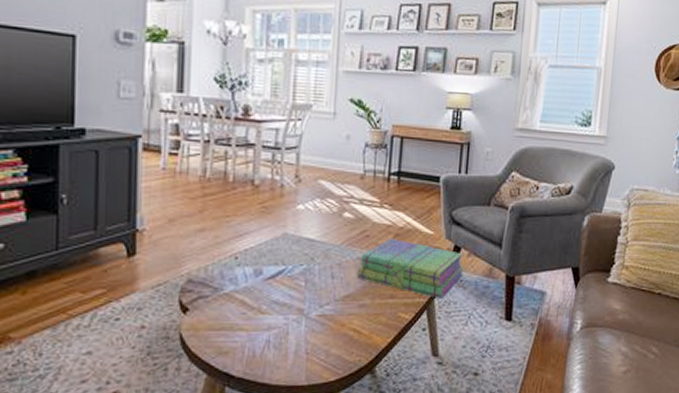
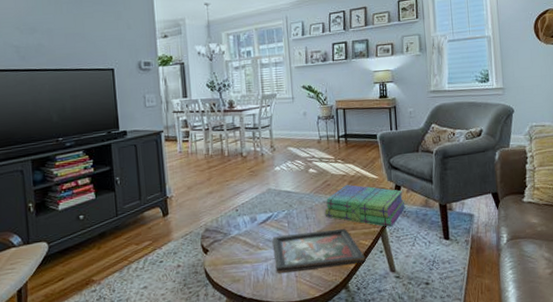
decorative tray: none [280,295,403,347] -> present [272,228,366,273]

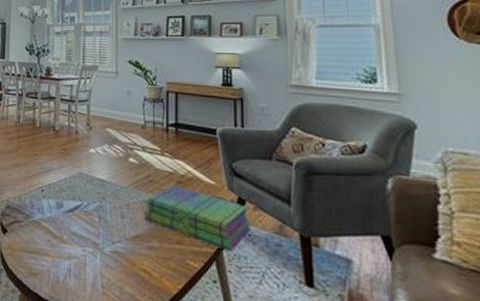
decorative tray: present [272,228,366,273] -> none [78,231,193,291]

